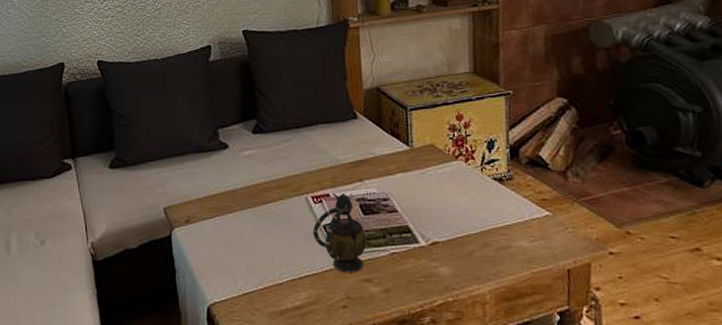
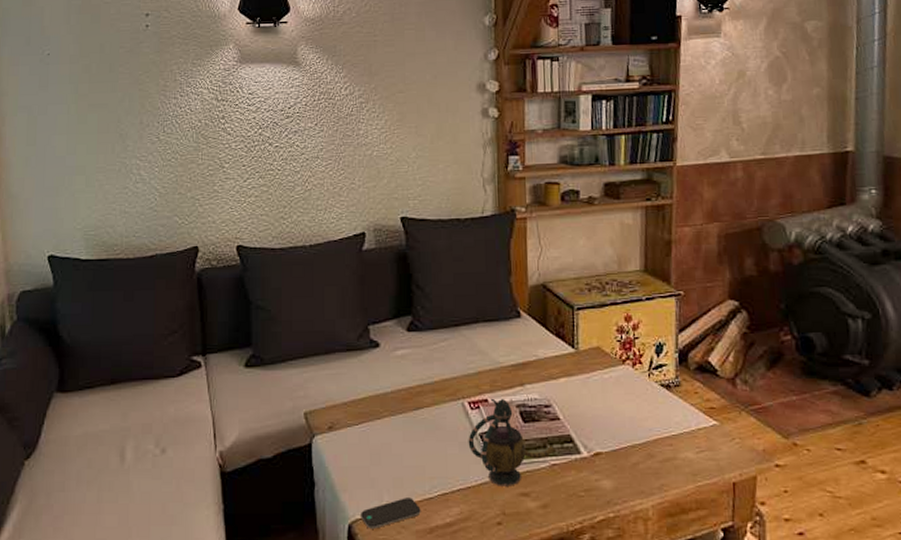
smartphone: none [218,283,272,311] -> present [361,498,421,529]

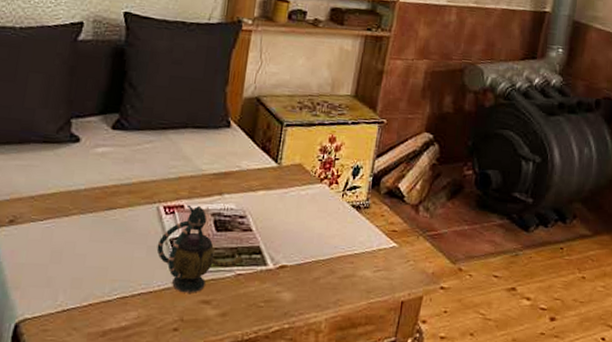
smartphone: present [361,498,421,529] -> none [30,299,97,330]

